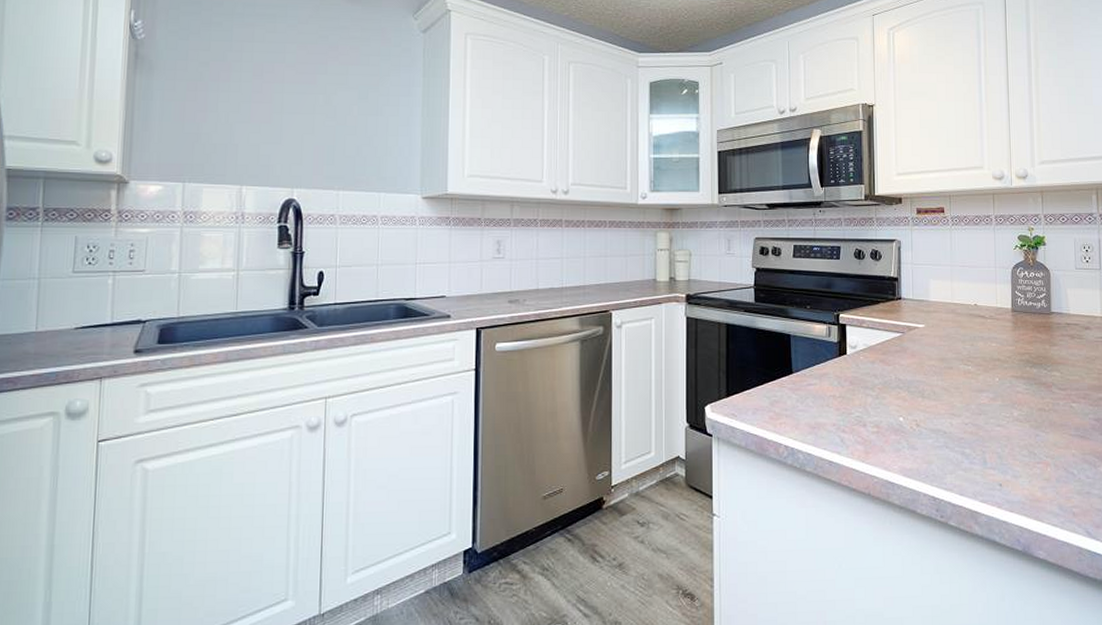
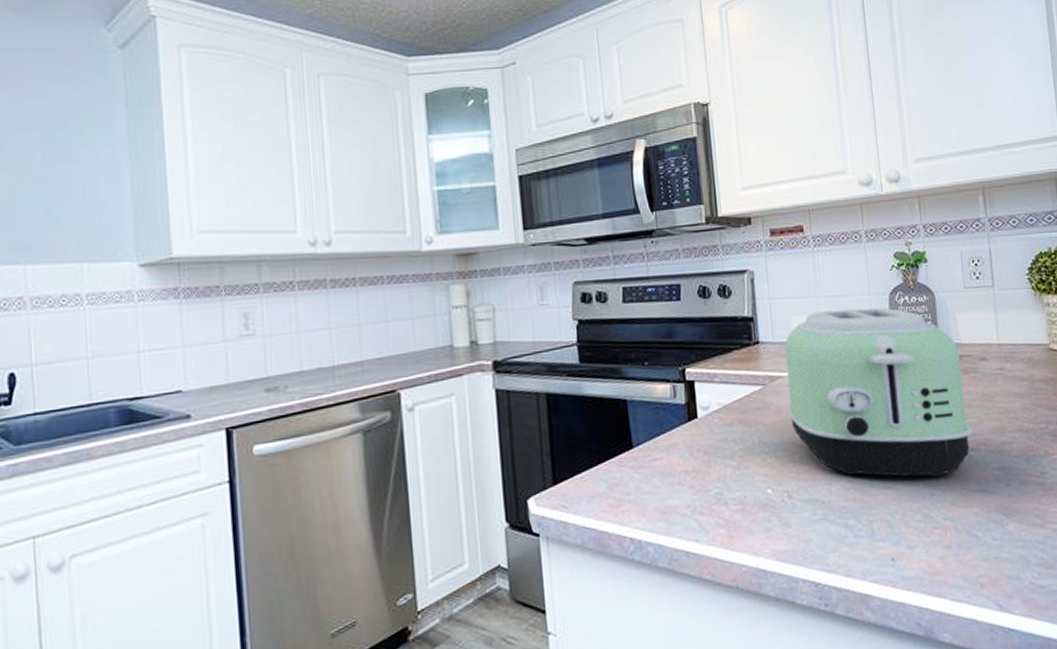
toaster: none [920,278,1074,422] -> present [784,307,972,478]

